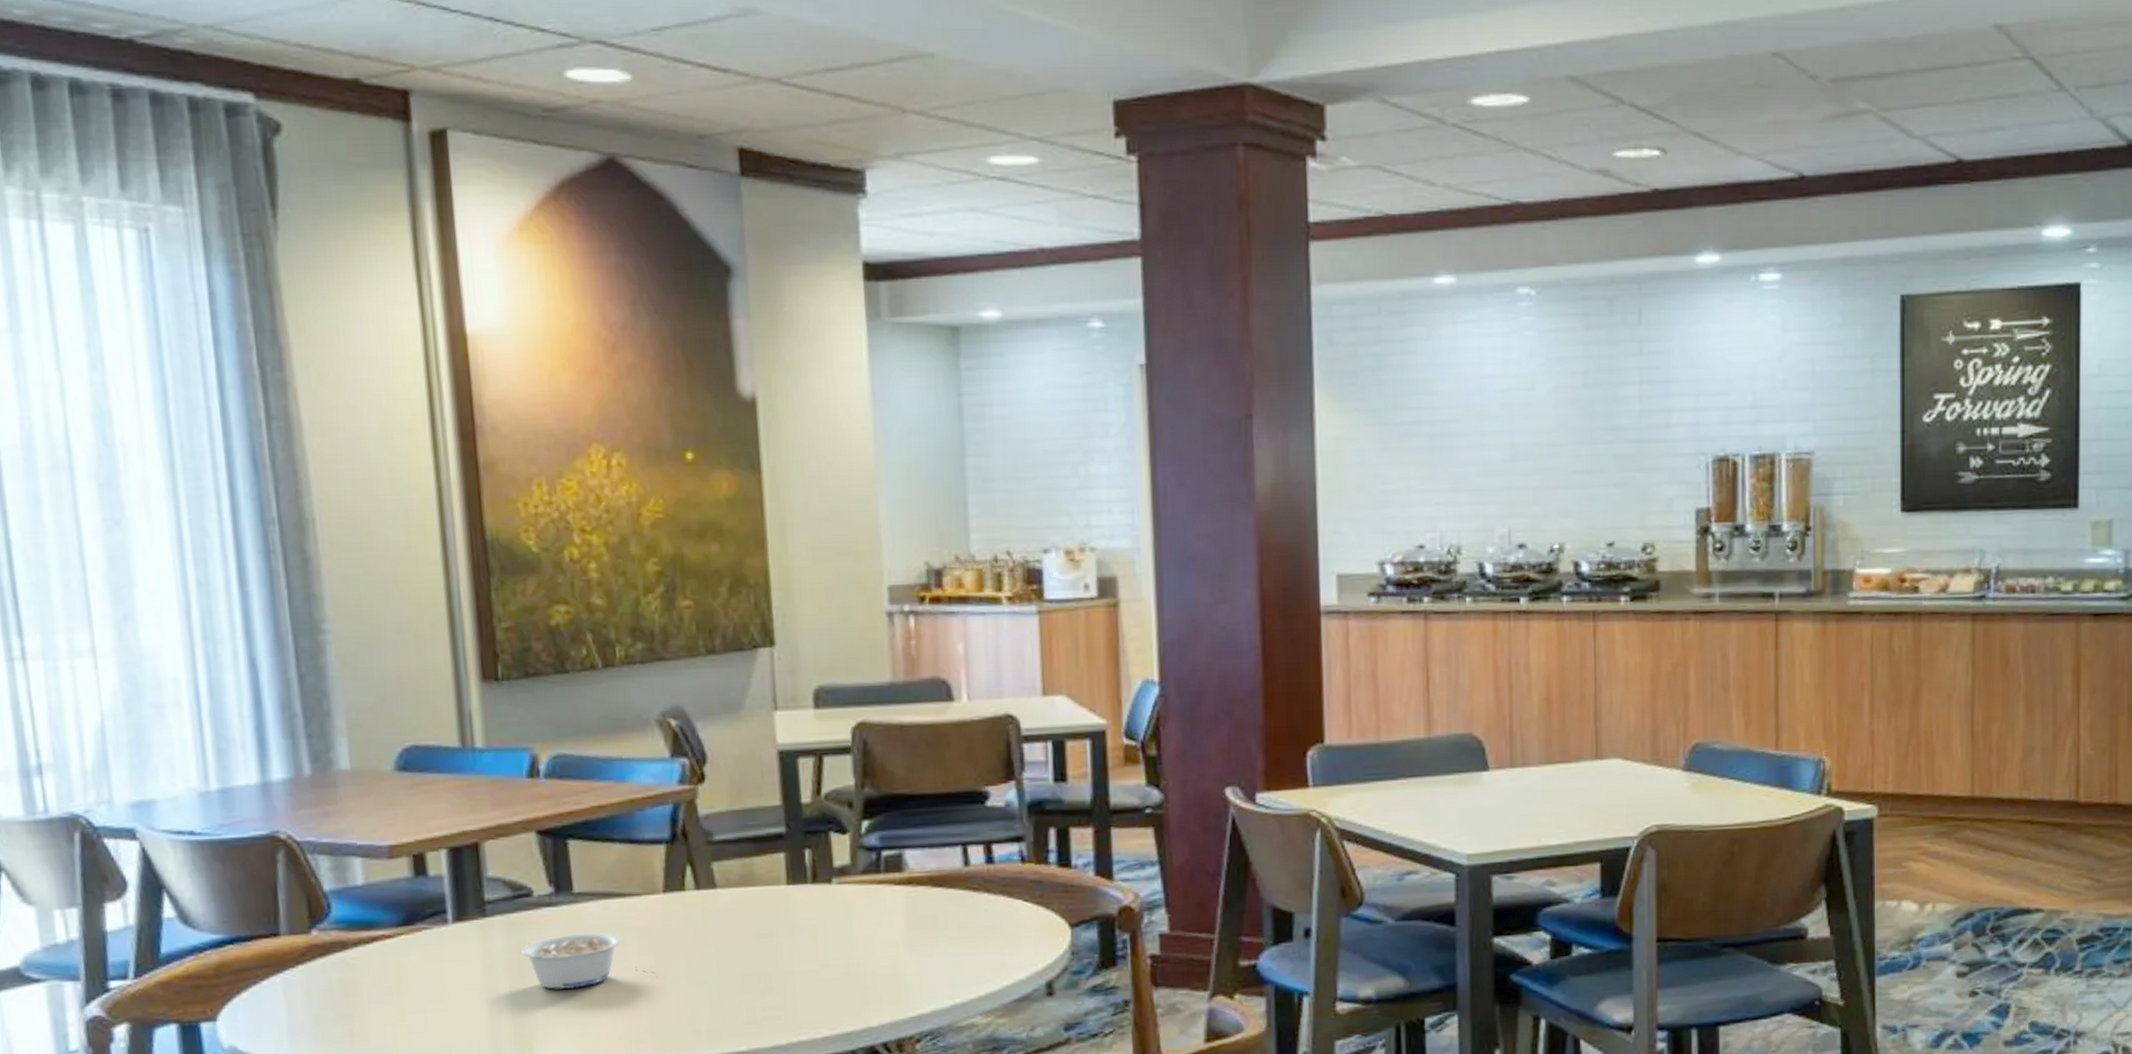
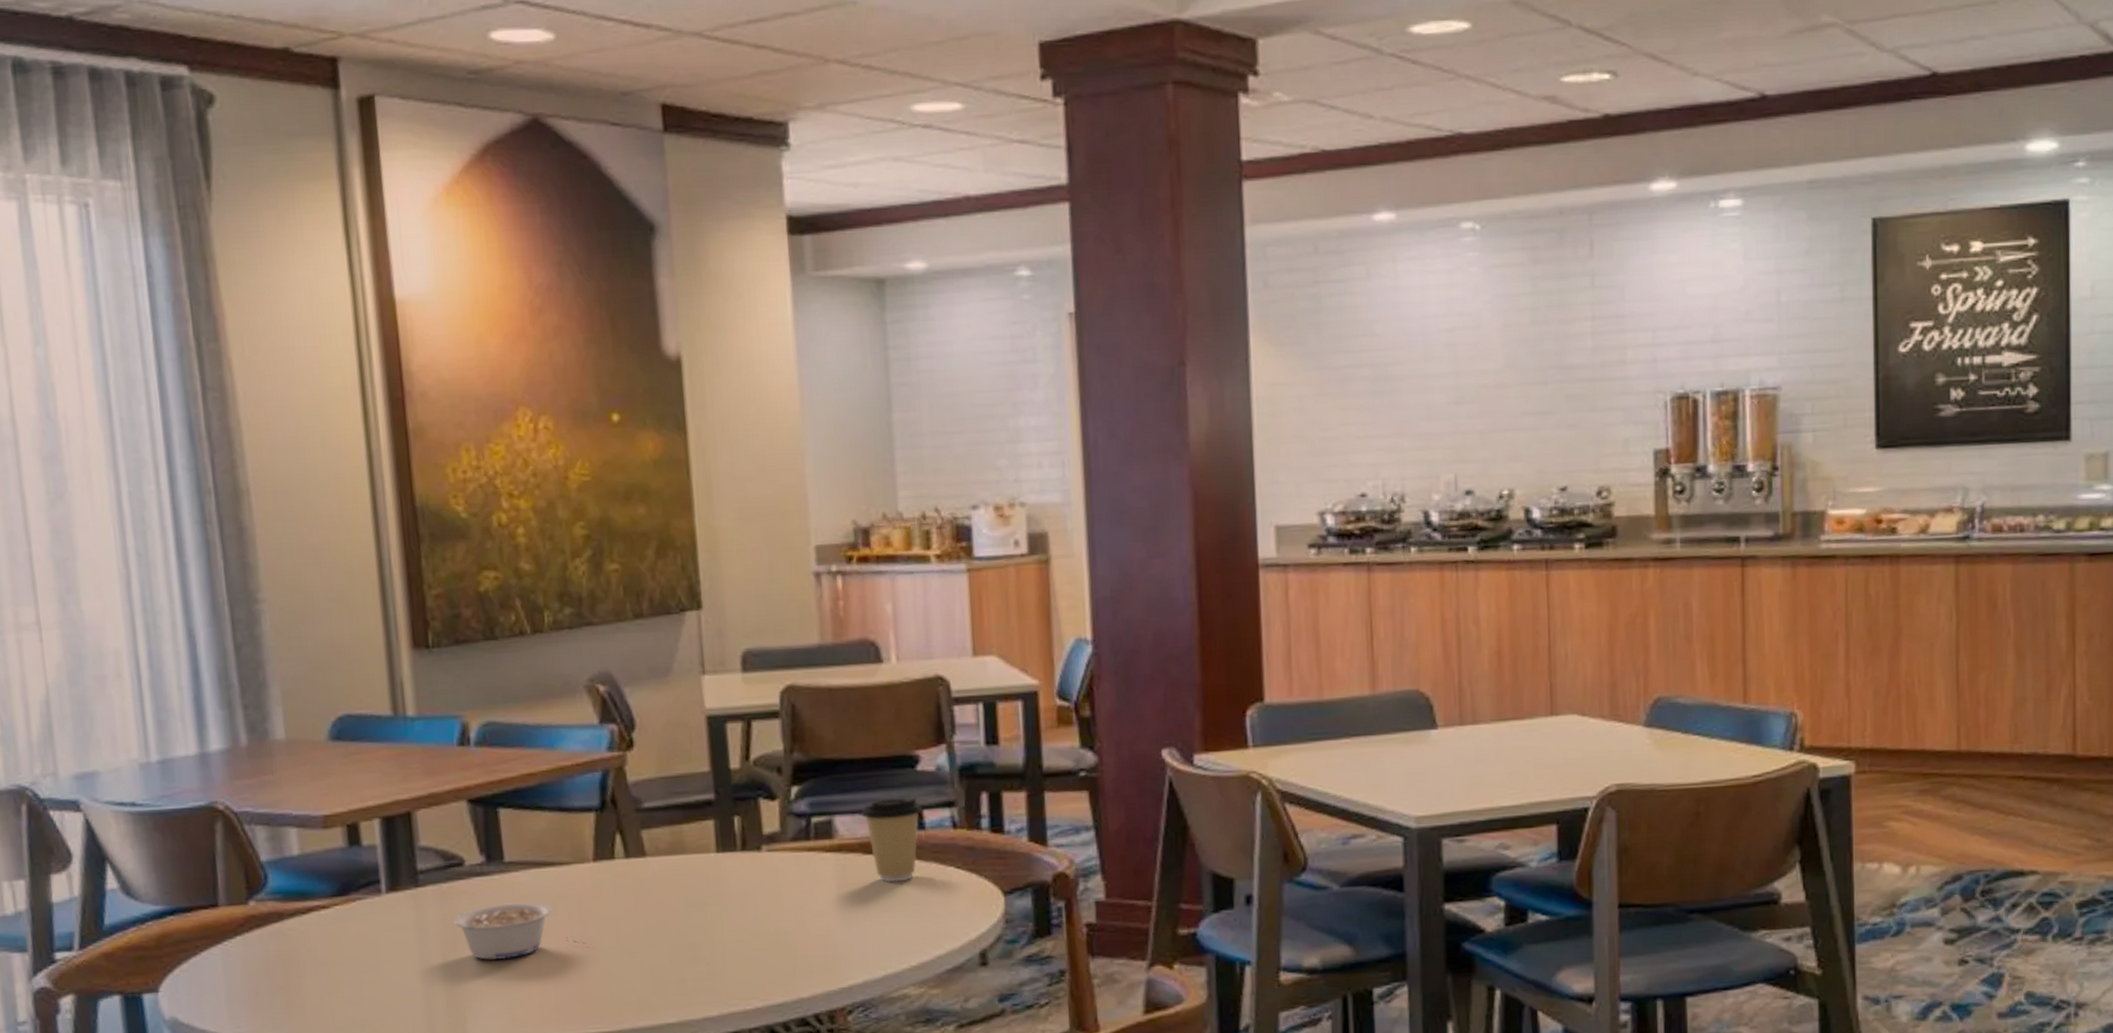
coffee cup: none [931,832,992,915] -> present [861,797,923,883]

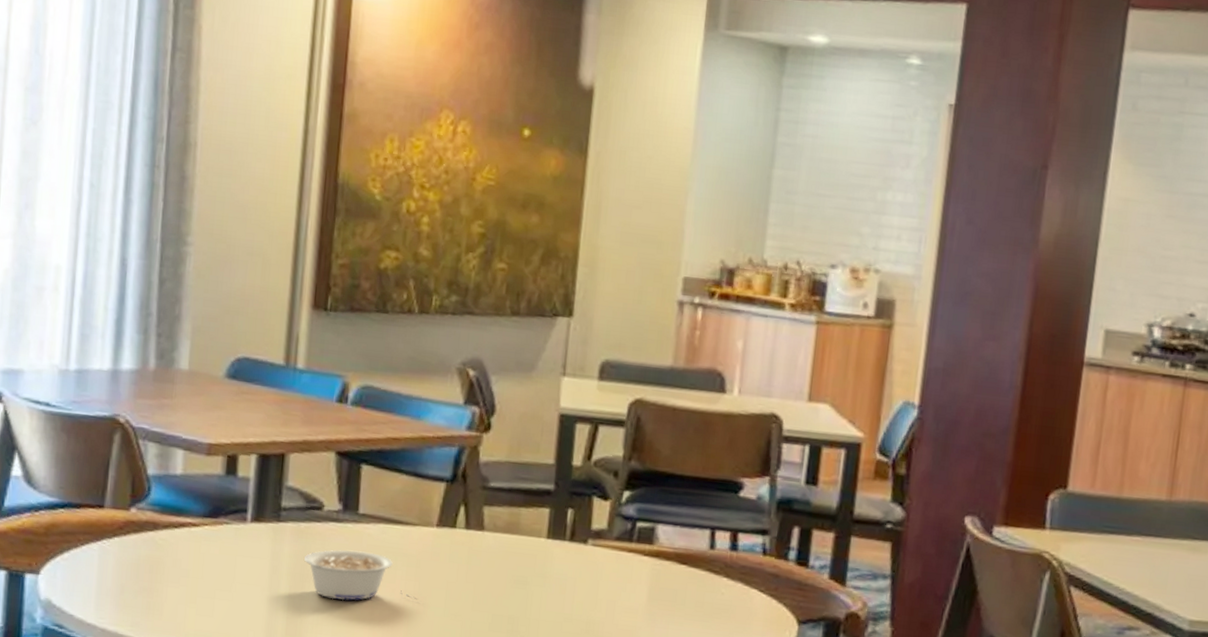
coffee cup: present [861,797,923,883] -> none [682,516,739,595]

